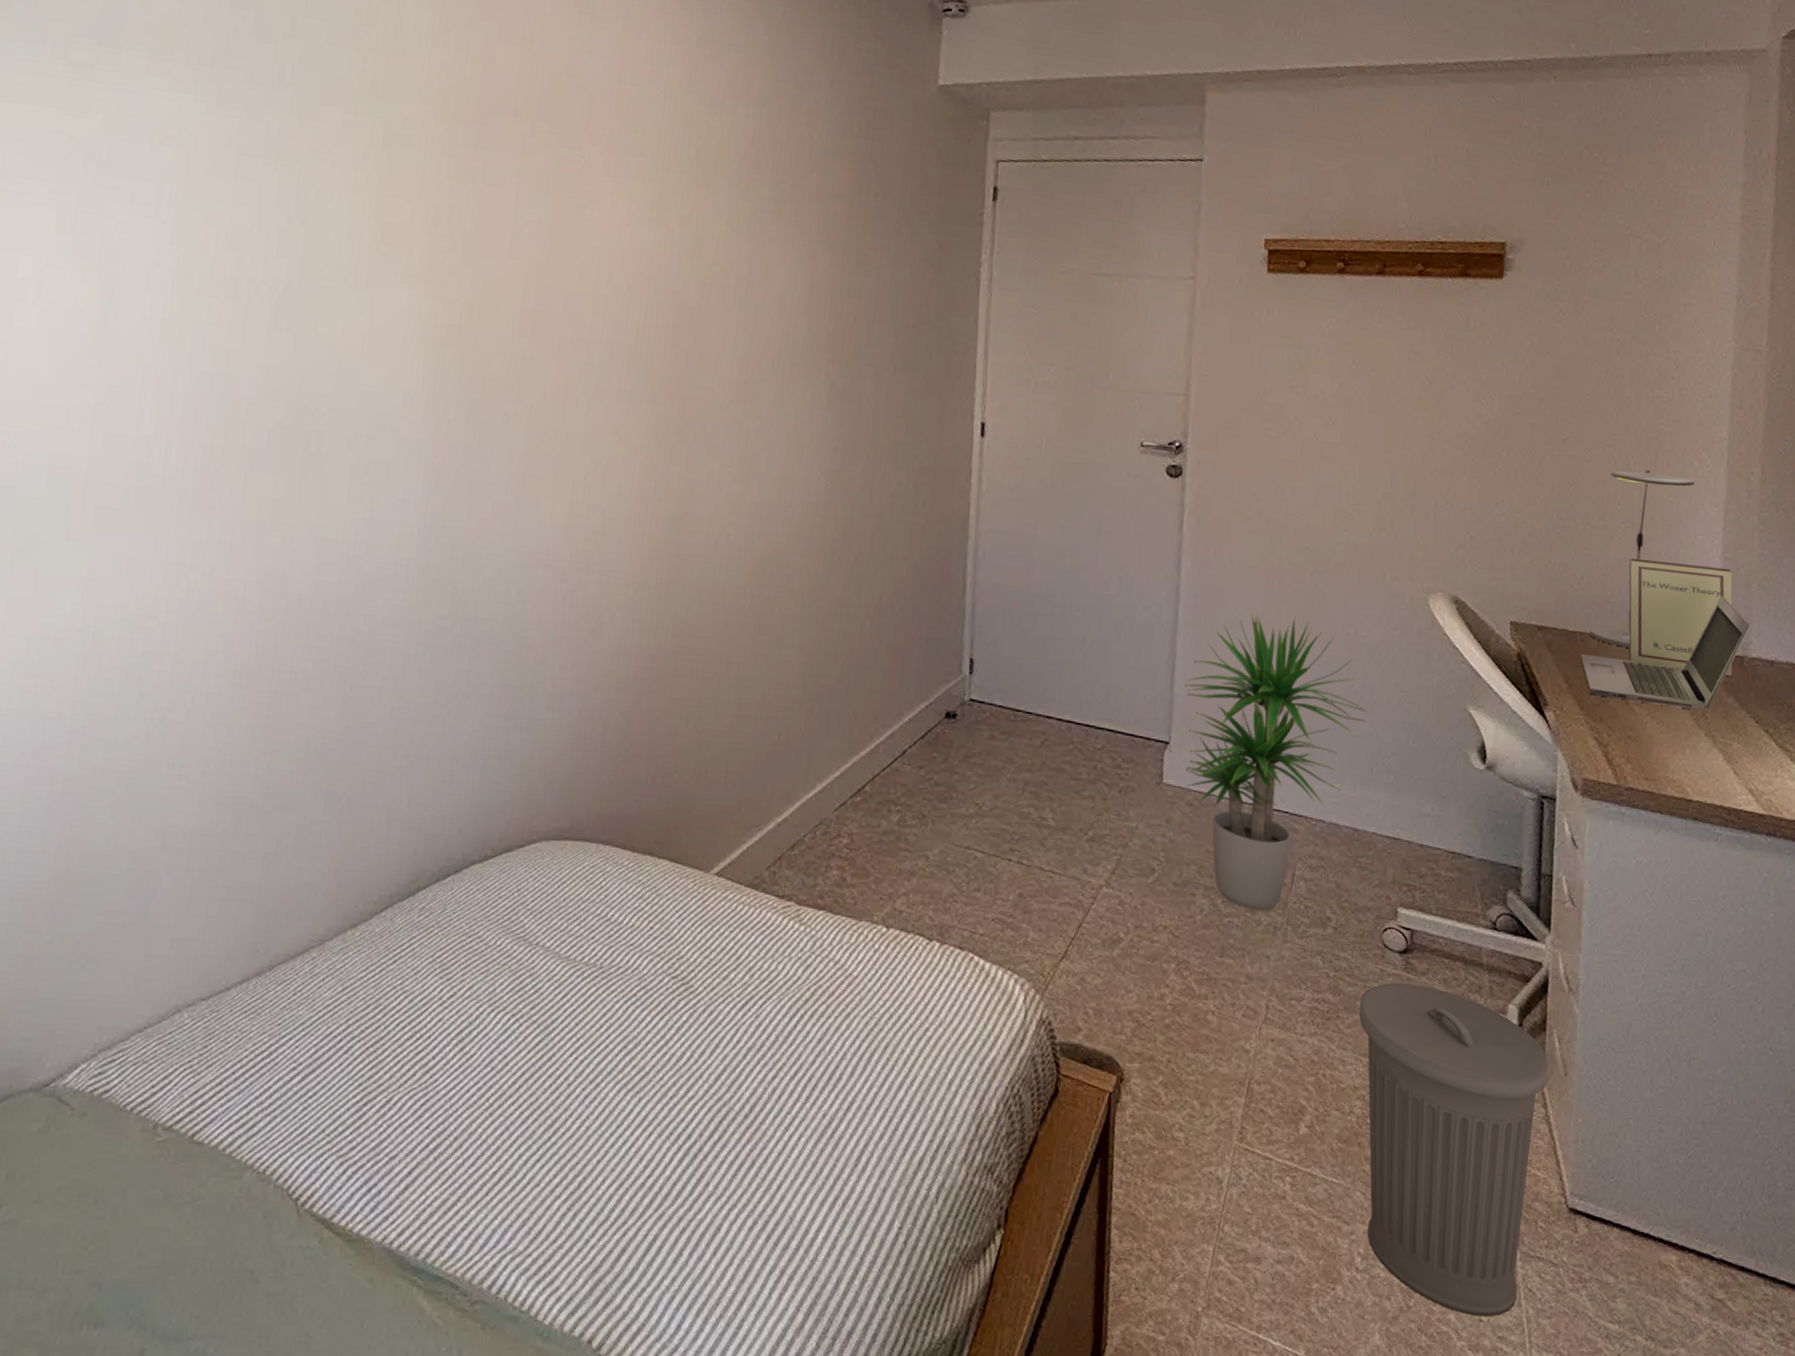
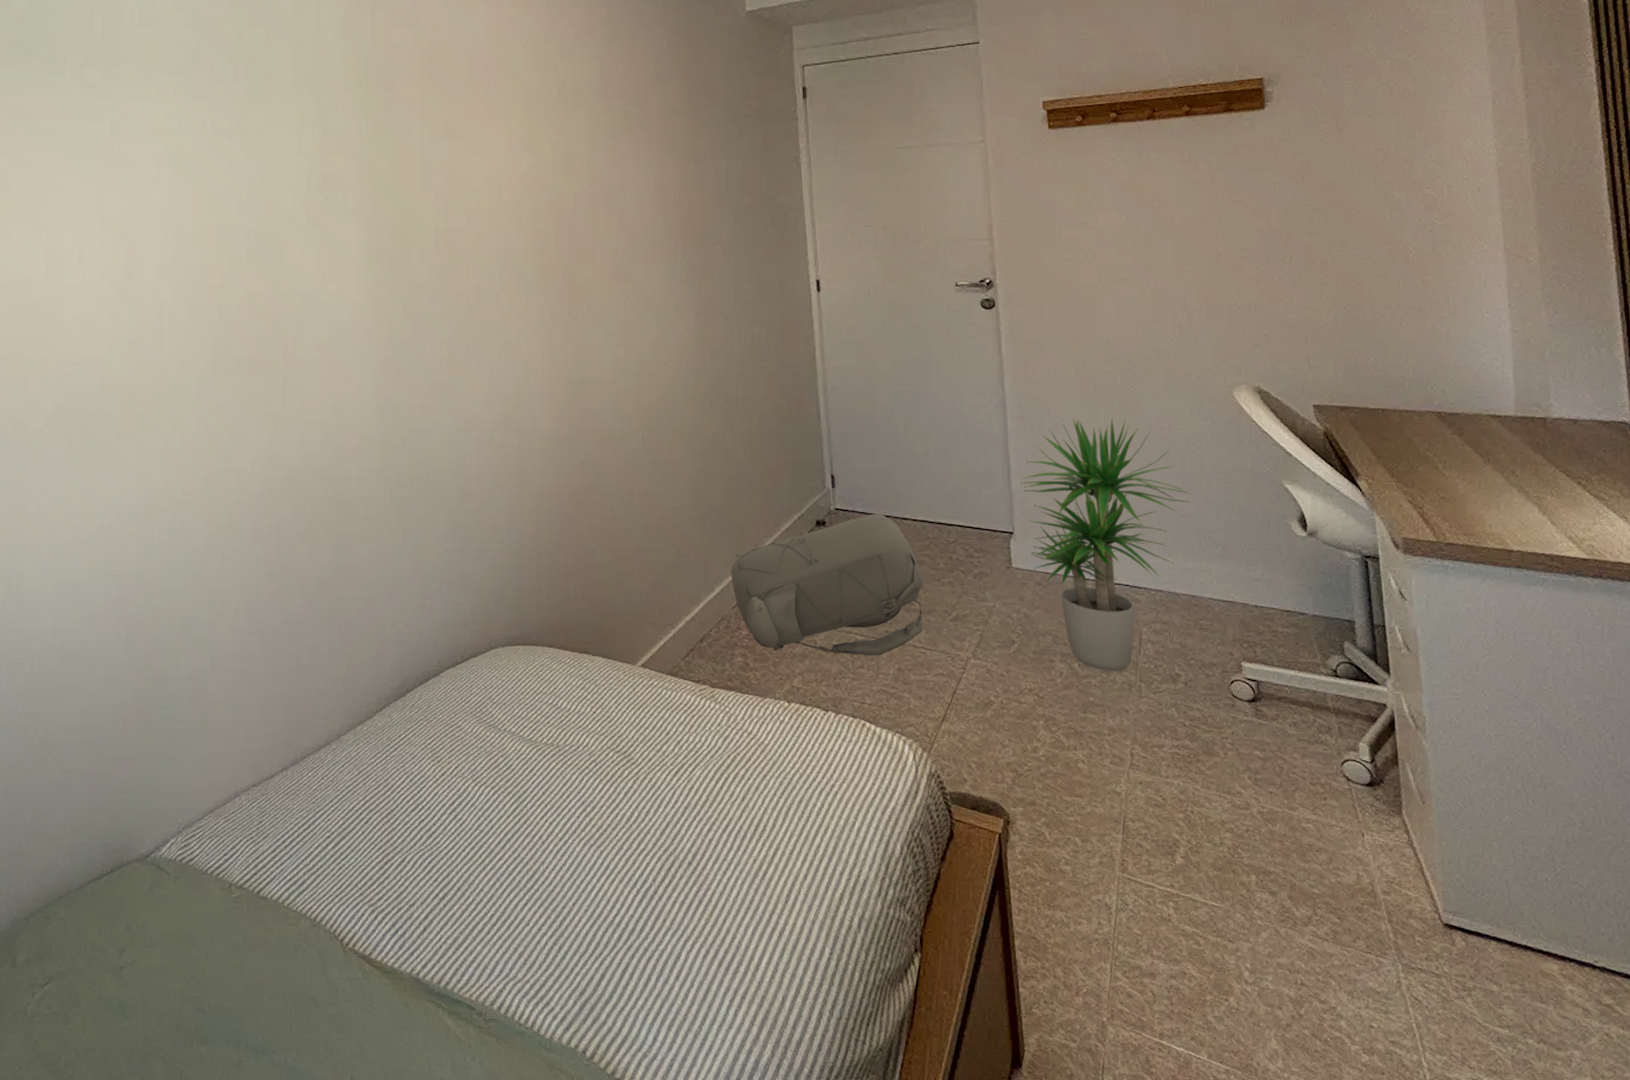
backpack: none [837,707,1061,878] -> present [731,512,924,655]
trash bin: present [1359,983,1549,1317] -> none [1217,728,1407,1023]
laptop: present [1580,595,1751,711] -> none [1384,365,1549,470]
desk lamp: present [1589,470,1695,648] -> none [1390,261,1475,419]
book: present [1628,558,1733,677] -> none [1419,339,1537,437]

